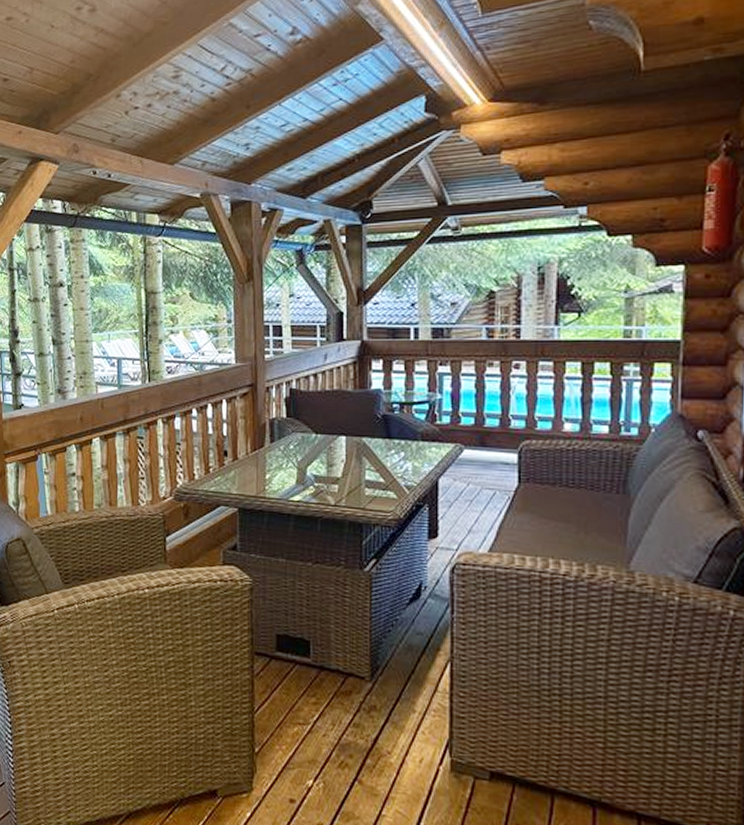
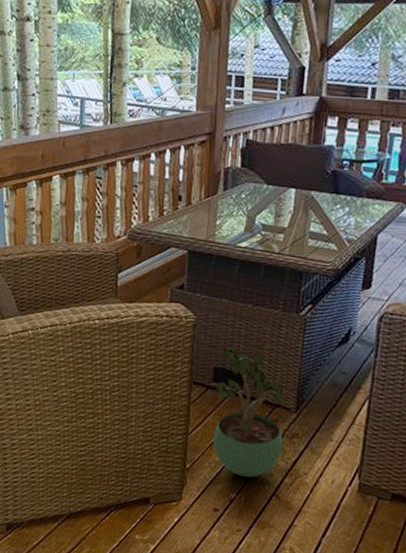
potted plant: none [279,610,360,760] -> present [213,346,285,478]

